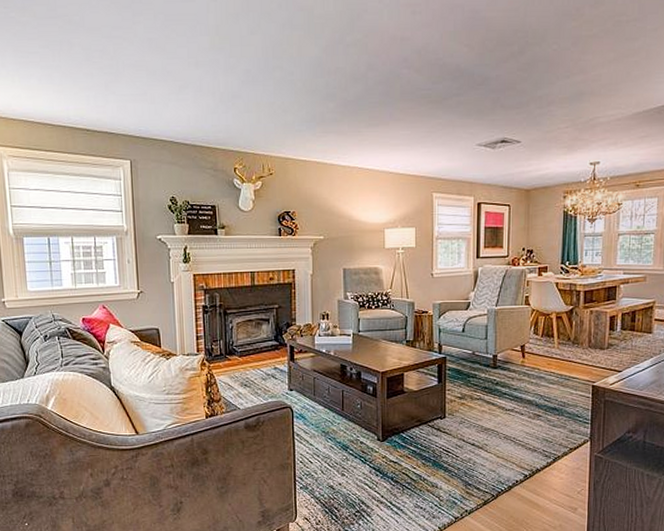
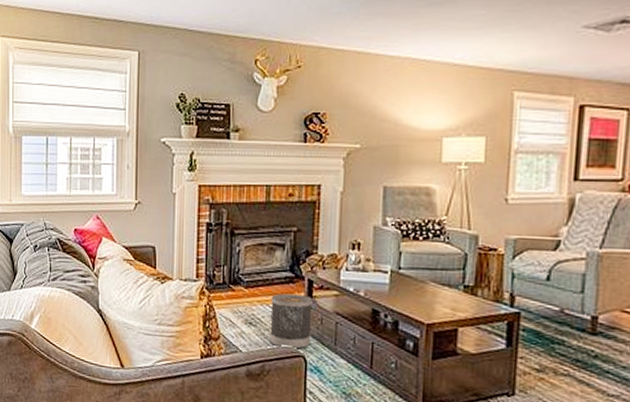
wastebasket: none [261,358,295,402] -> present [269,293,313,350]

